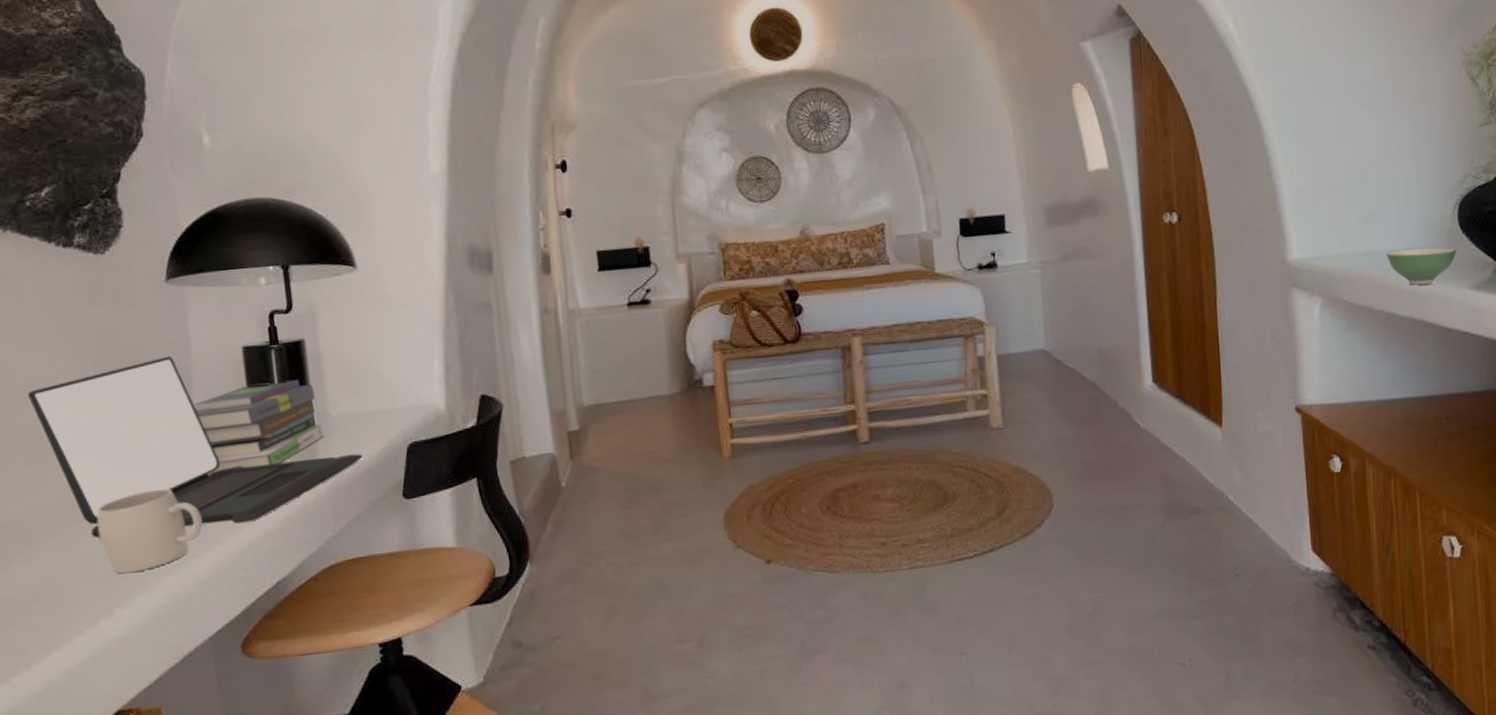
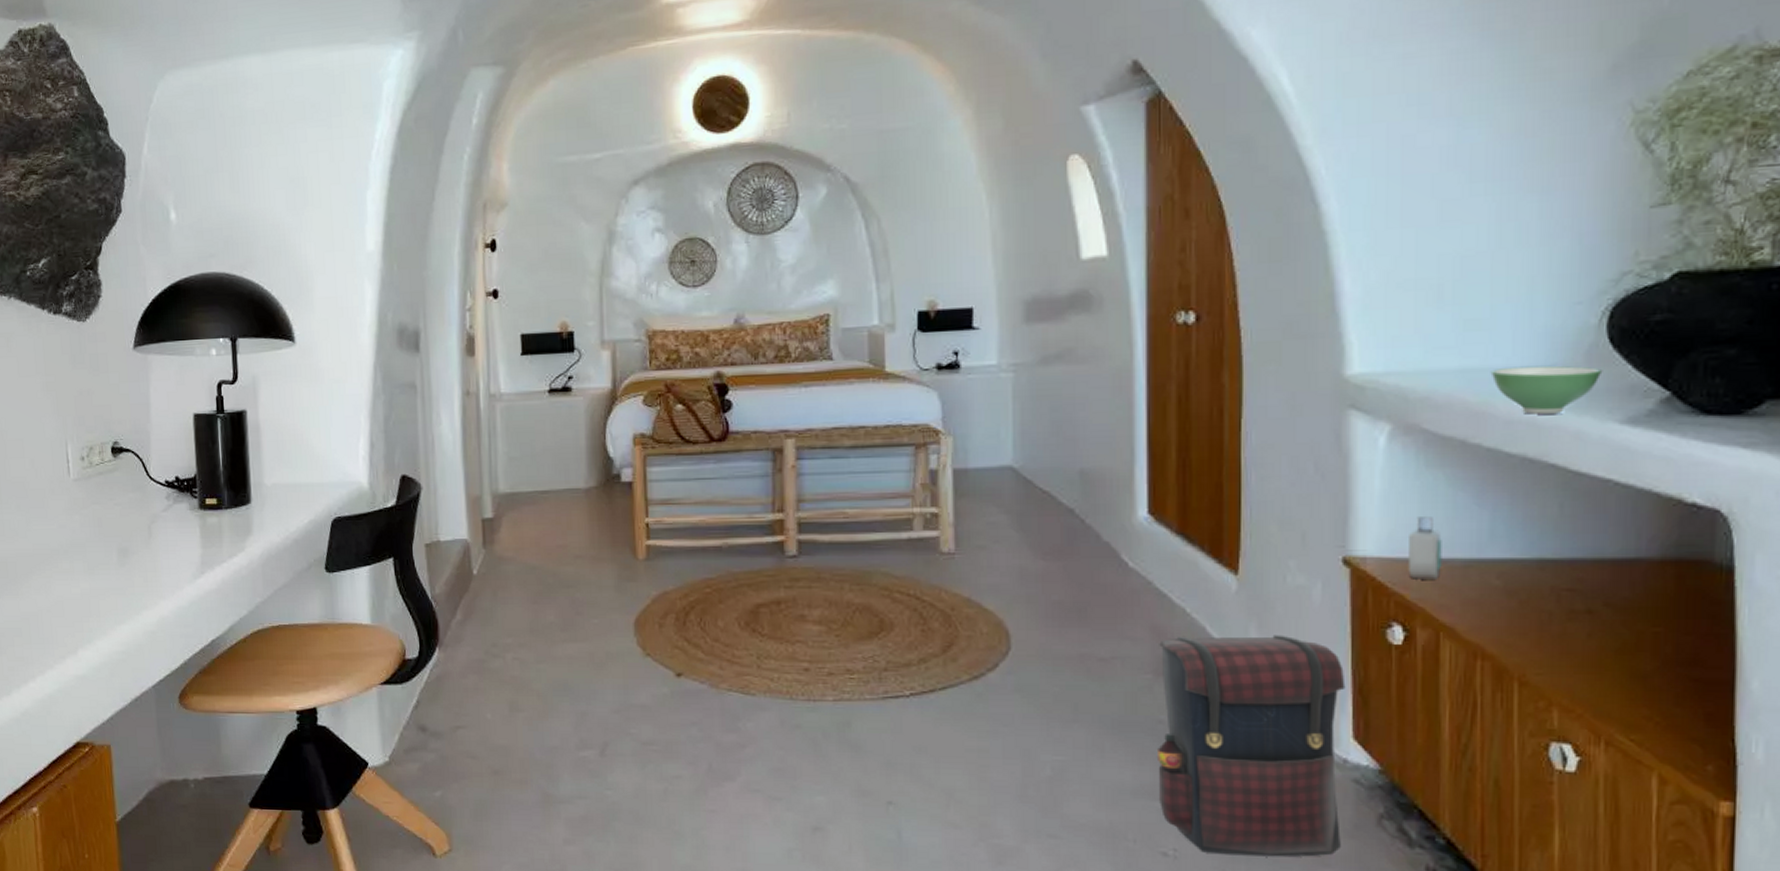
laptop: present [28,356,363,538] -> none [21,419,292,583]
mug: present [96,488,203,574] -> none [68,542,153,618]
books: present [193,379,324,476] -> none [150,448,259,534]
satchel: none [1167,472,1309,659] -> present [1156,635,1346,857]
perfume: none [1339,368,1363,420] -> present [1408,515,1442,581]

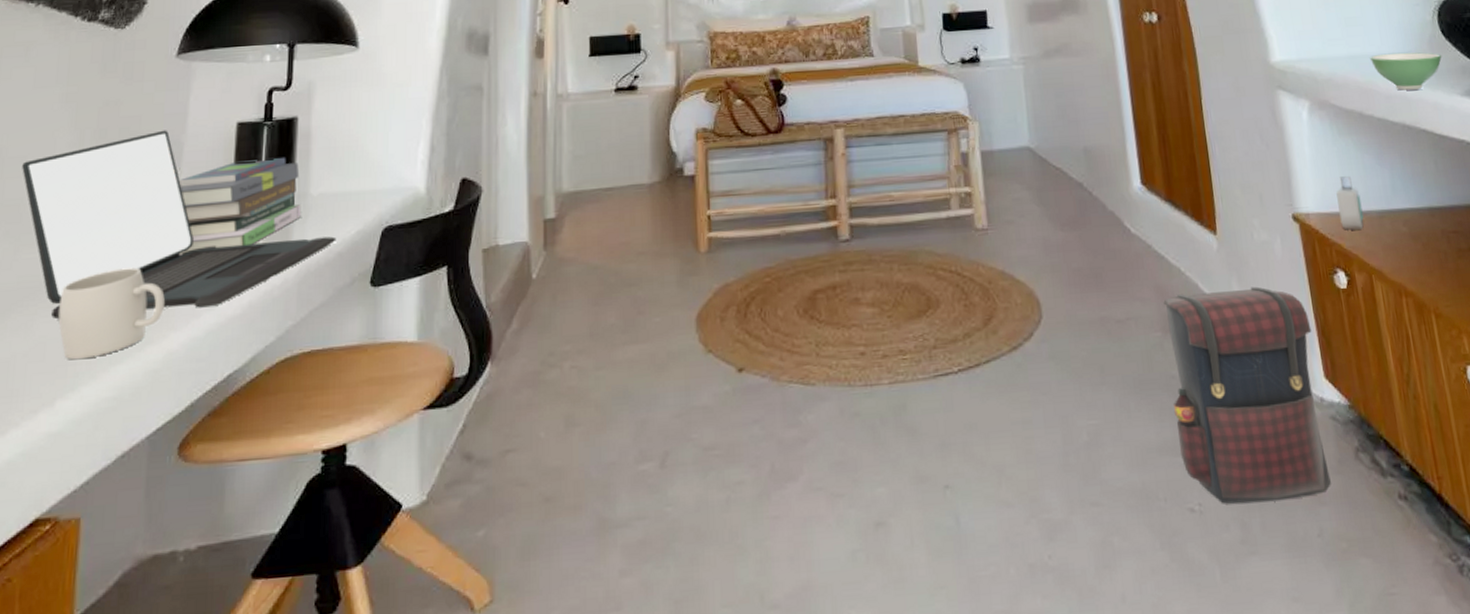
laptop: none [21,419,292,583] -> present [22,130,337,320]
mug: none [68,542,153,618] -> present [58,267,165,360]
books: none [150,448,259,534] -> present [178,157,301,256]

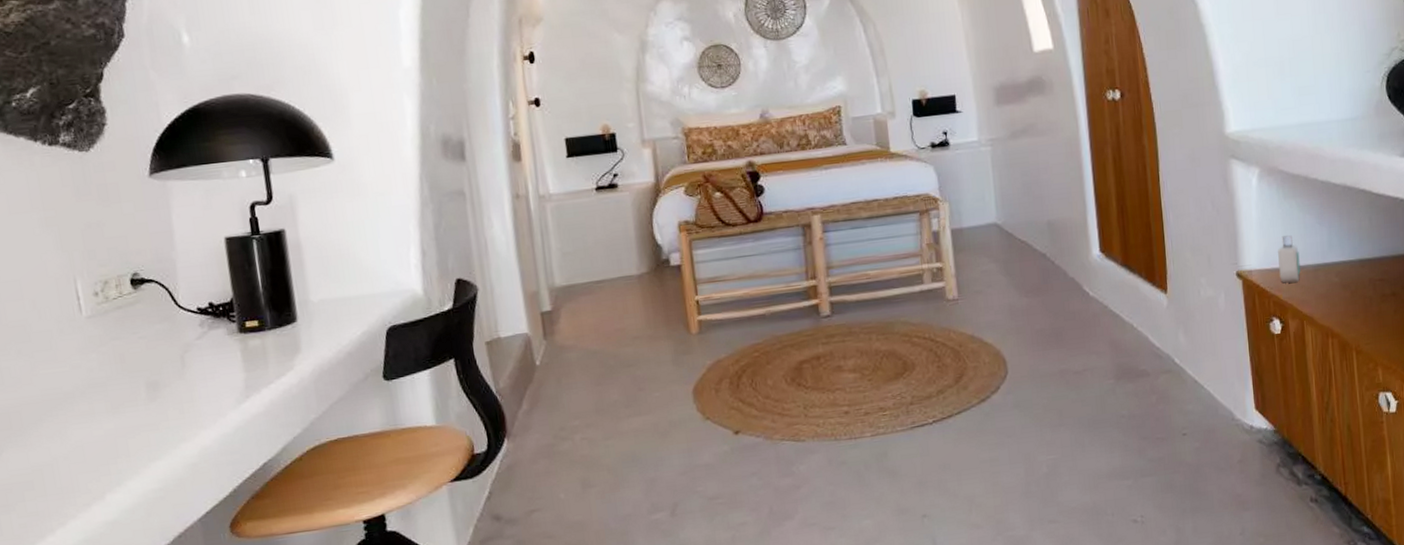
laptop: present [22,130,337,320] -> none [17,248,344,426]
mug: present [58,267,165,360] -> none [87,376,190,460]
books: present [178,157,301,256] -> none [178,267,306,363]
satchel: present [1163,286,1331,505] -> none [1117,336,1254,515]
bowl: present [1369,52,1442,90] -> none [1318,117,1387,154]

